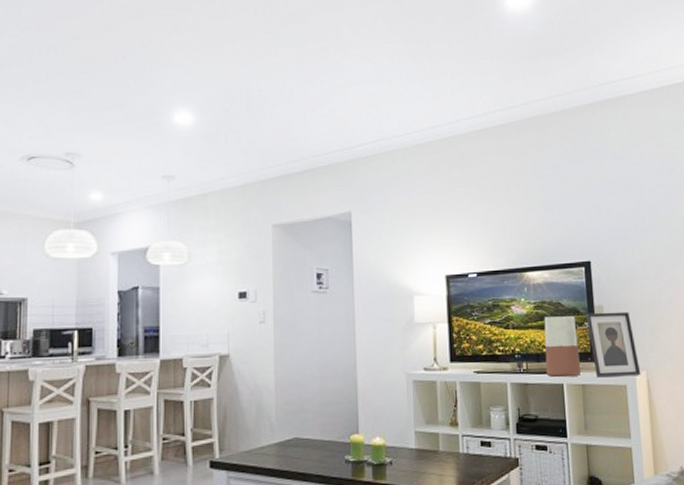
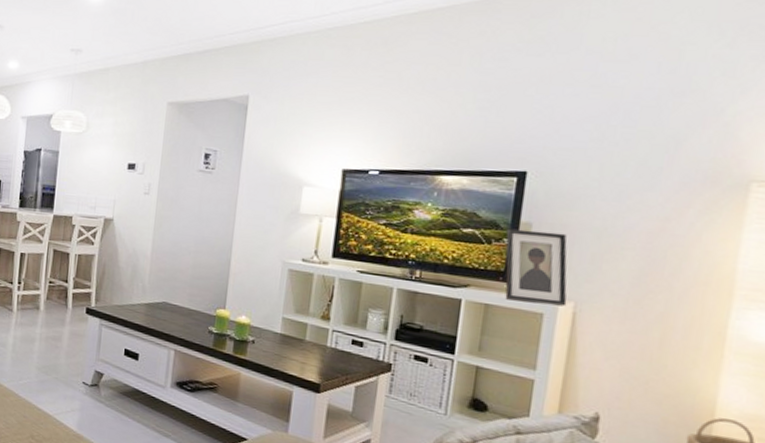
vase: present [544,316,582,377] -> none [443,226,492,294]

